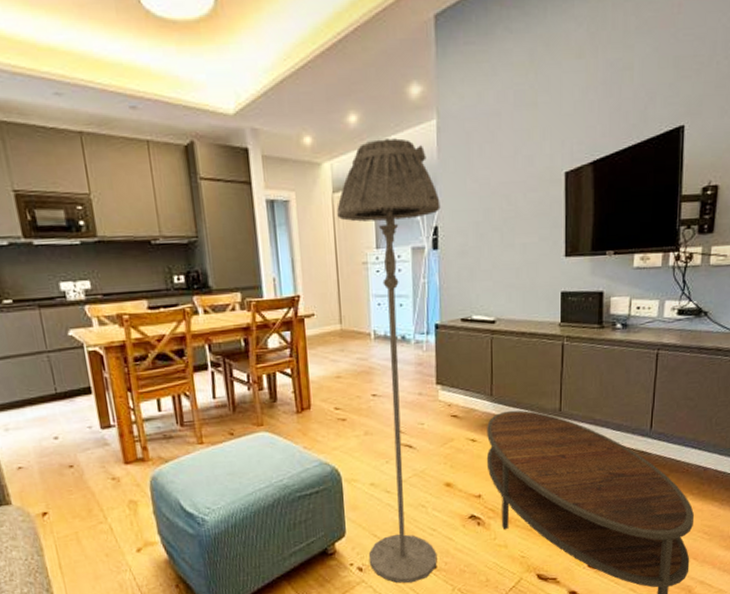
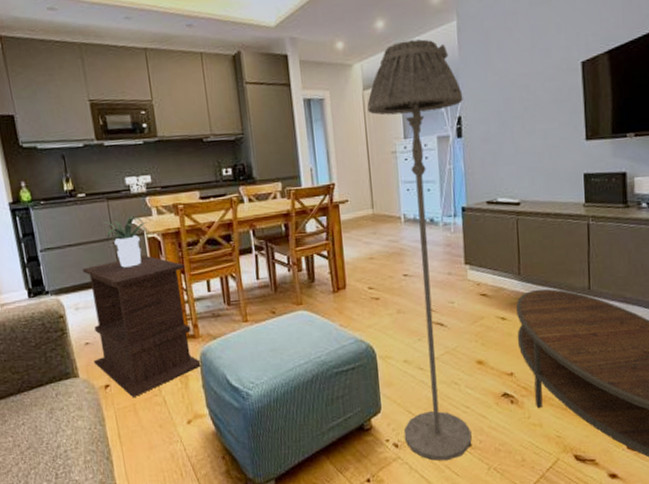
side table: none [11,370,153,526] -> present [82,255,203,398]
potted plant: none [21,326,95,385] -> present [91,215,154,268]

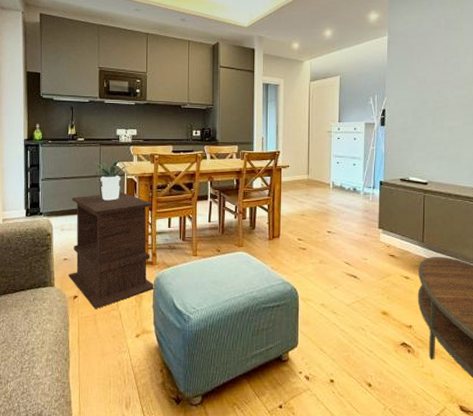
floor lamp: present [367,39,472,461] -> none [312,47,388,397]

